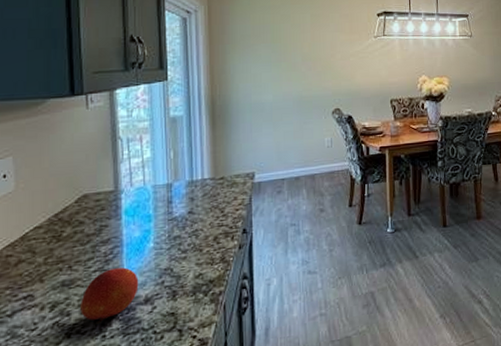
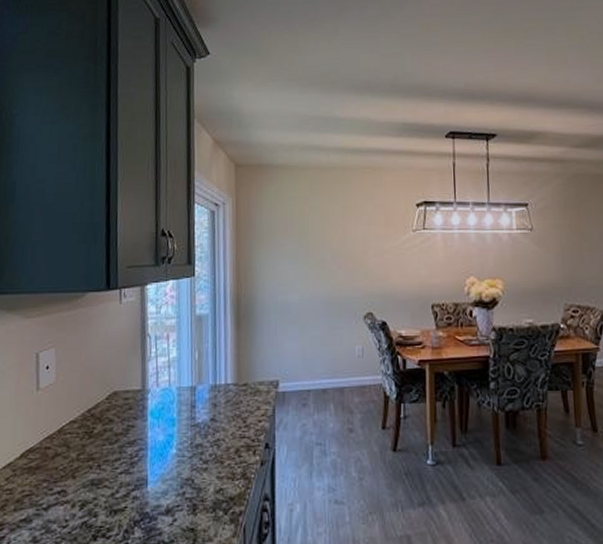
fruit: present [80,267,139,324] -> none [106,472,161,529]

